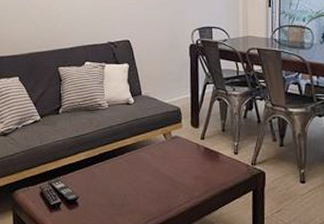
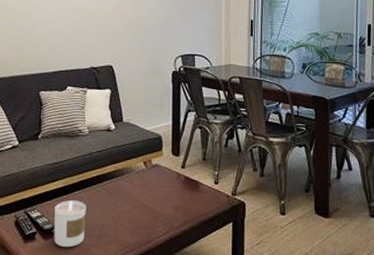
candle: none [78,172,109,217] -> present [54,200,86,248]

